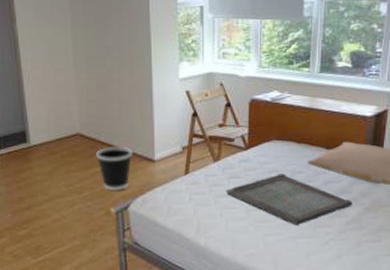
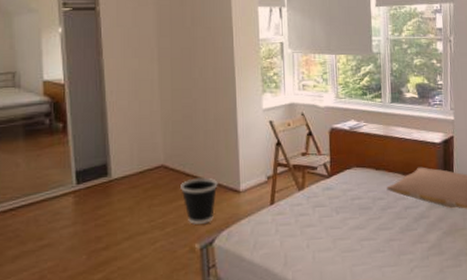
serving tray: present [225,174,352,225] -> none [311,200,432,253]

